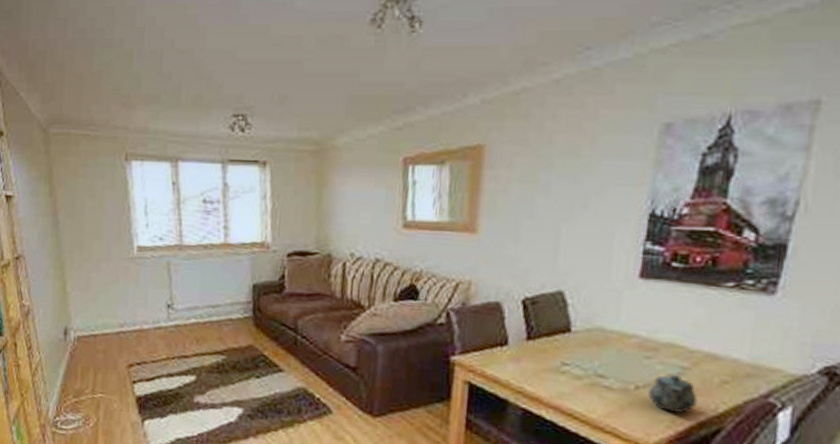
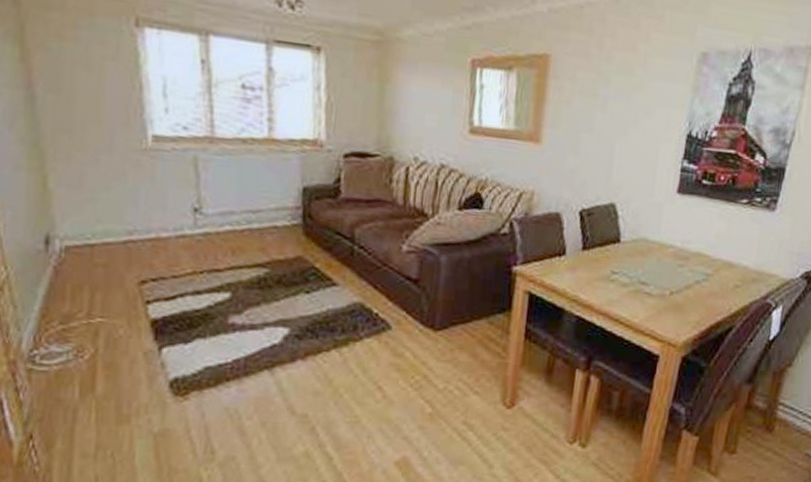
teapot: present [648,374,698,413] -> none [680,281,717,315]

